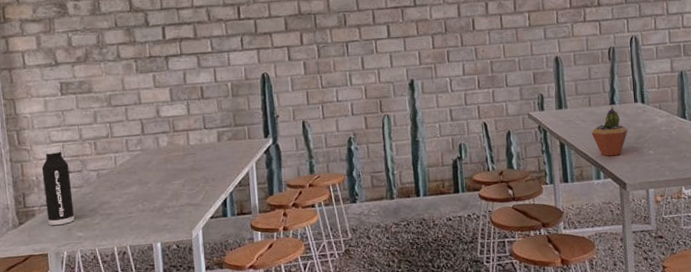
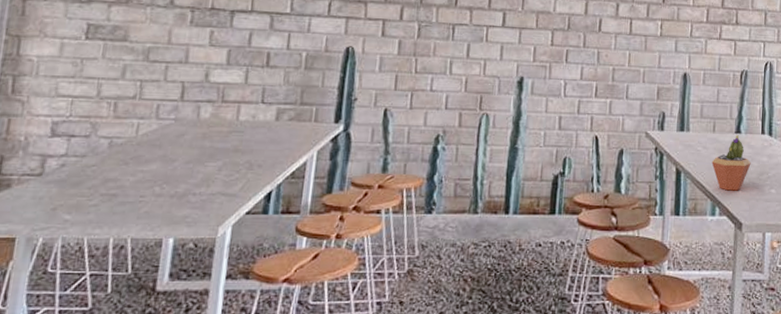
water bottle: present [41,147,75,226] -> none [26,102,74,203]

